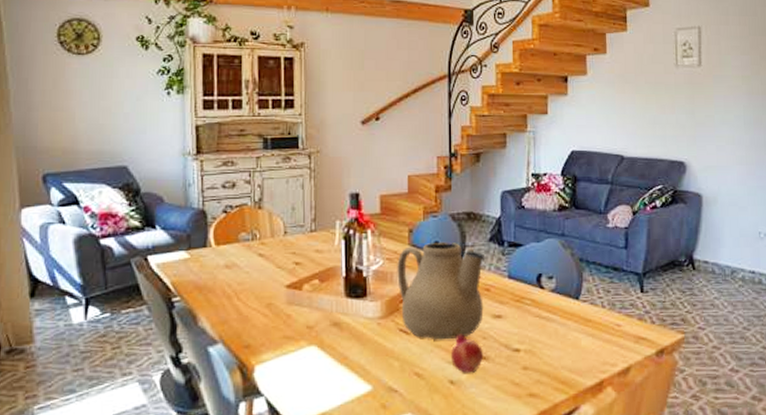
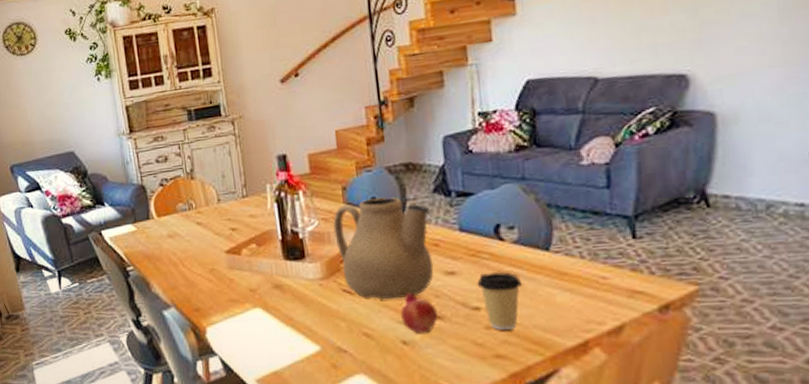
coffee cup: none [519,317,556,372] -> present [477,272,523,331]

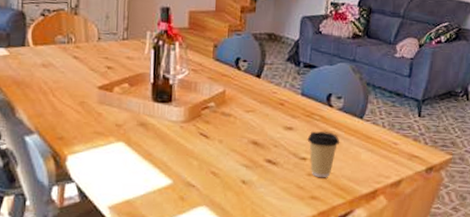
teapot: present [333,197,434,300] -> none [200,58,282,146]
fruit: present [401,292,438,333] -> none [245,141,273,175]

